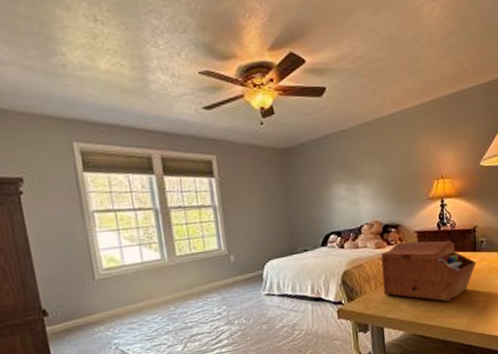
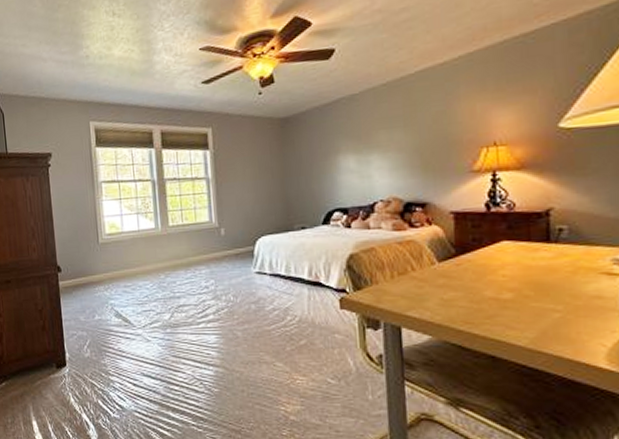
sewing box: present [381,240,476,302] -> none [400,224,550,307]

